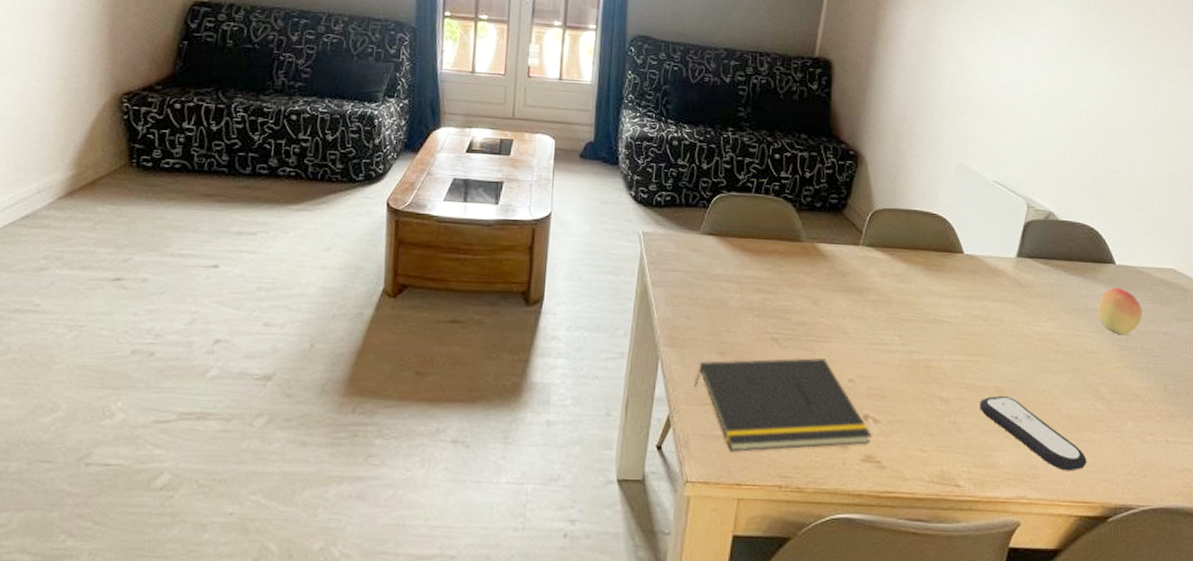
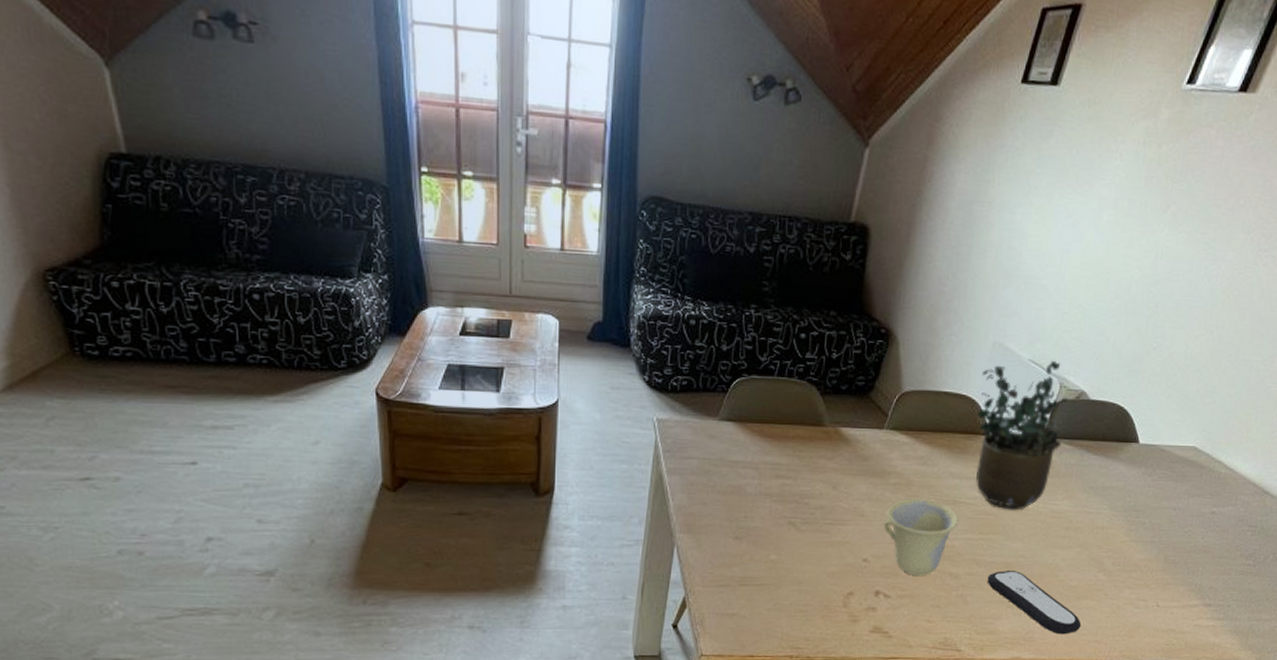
notepad: present [694,358,872,452] -> none [710,540,882,628]
cup: none [866,316,943,400] -> present [883,499,959,577]
potted plant: none [949,181,1038,332] -> present [976,360,1069,511]
fruit: present [1098,287,1143,335] -> none [1114,466,1157,511]

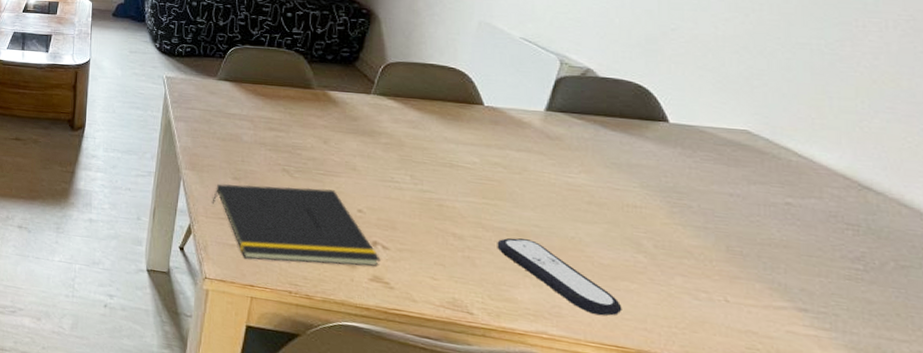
notepad: none [710,540,882,628] -> present [212,184,381,267]
cup: present [883,499,959,577] -> none [376,158,458,233]
potted plant: present [976,360,1069,511] -> none [468,39,573,180]

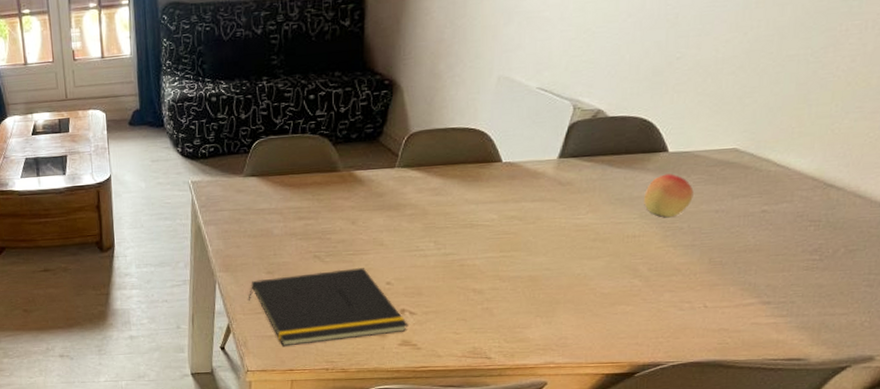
remote control: present [497,238,622,316] -> none [512,283,619,339]
fruit: none [644,145,702,193] -> present [644,174,694,218]

